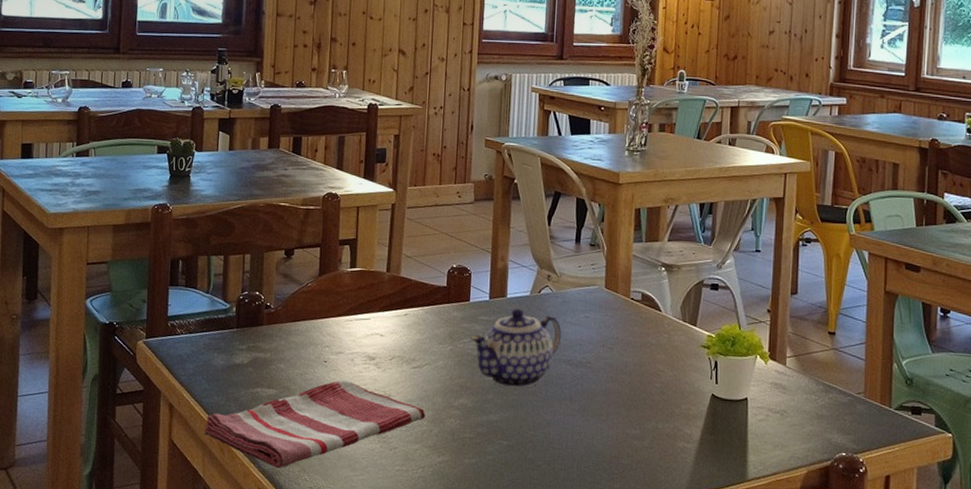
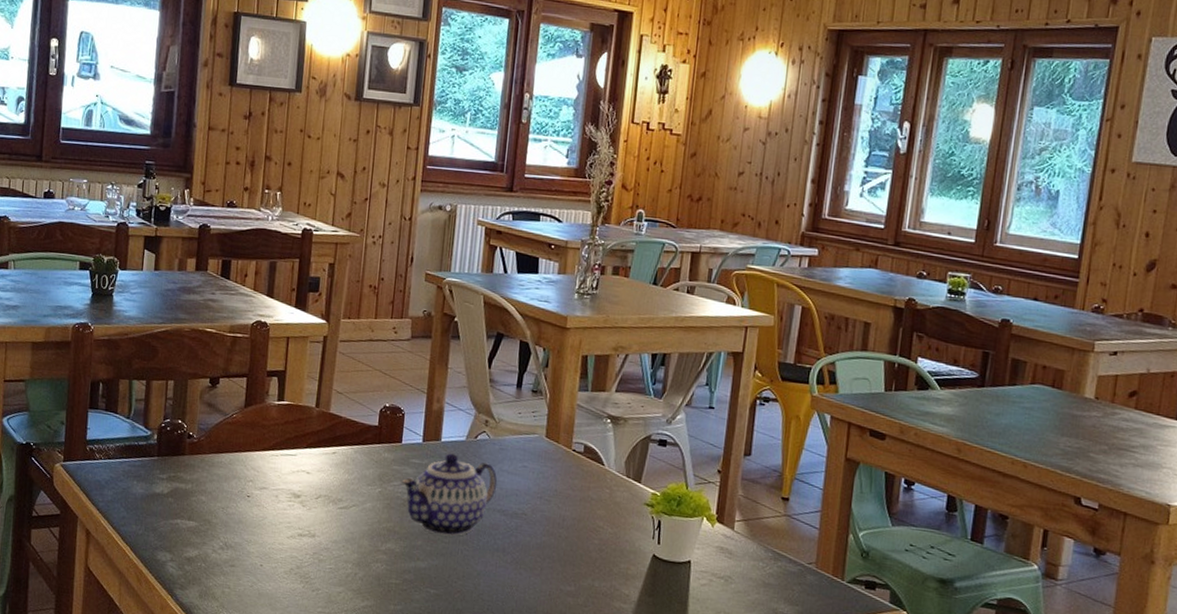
dish towel: present [203,379,426,469] -> none [121,516,351,603]

